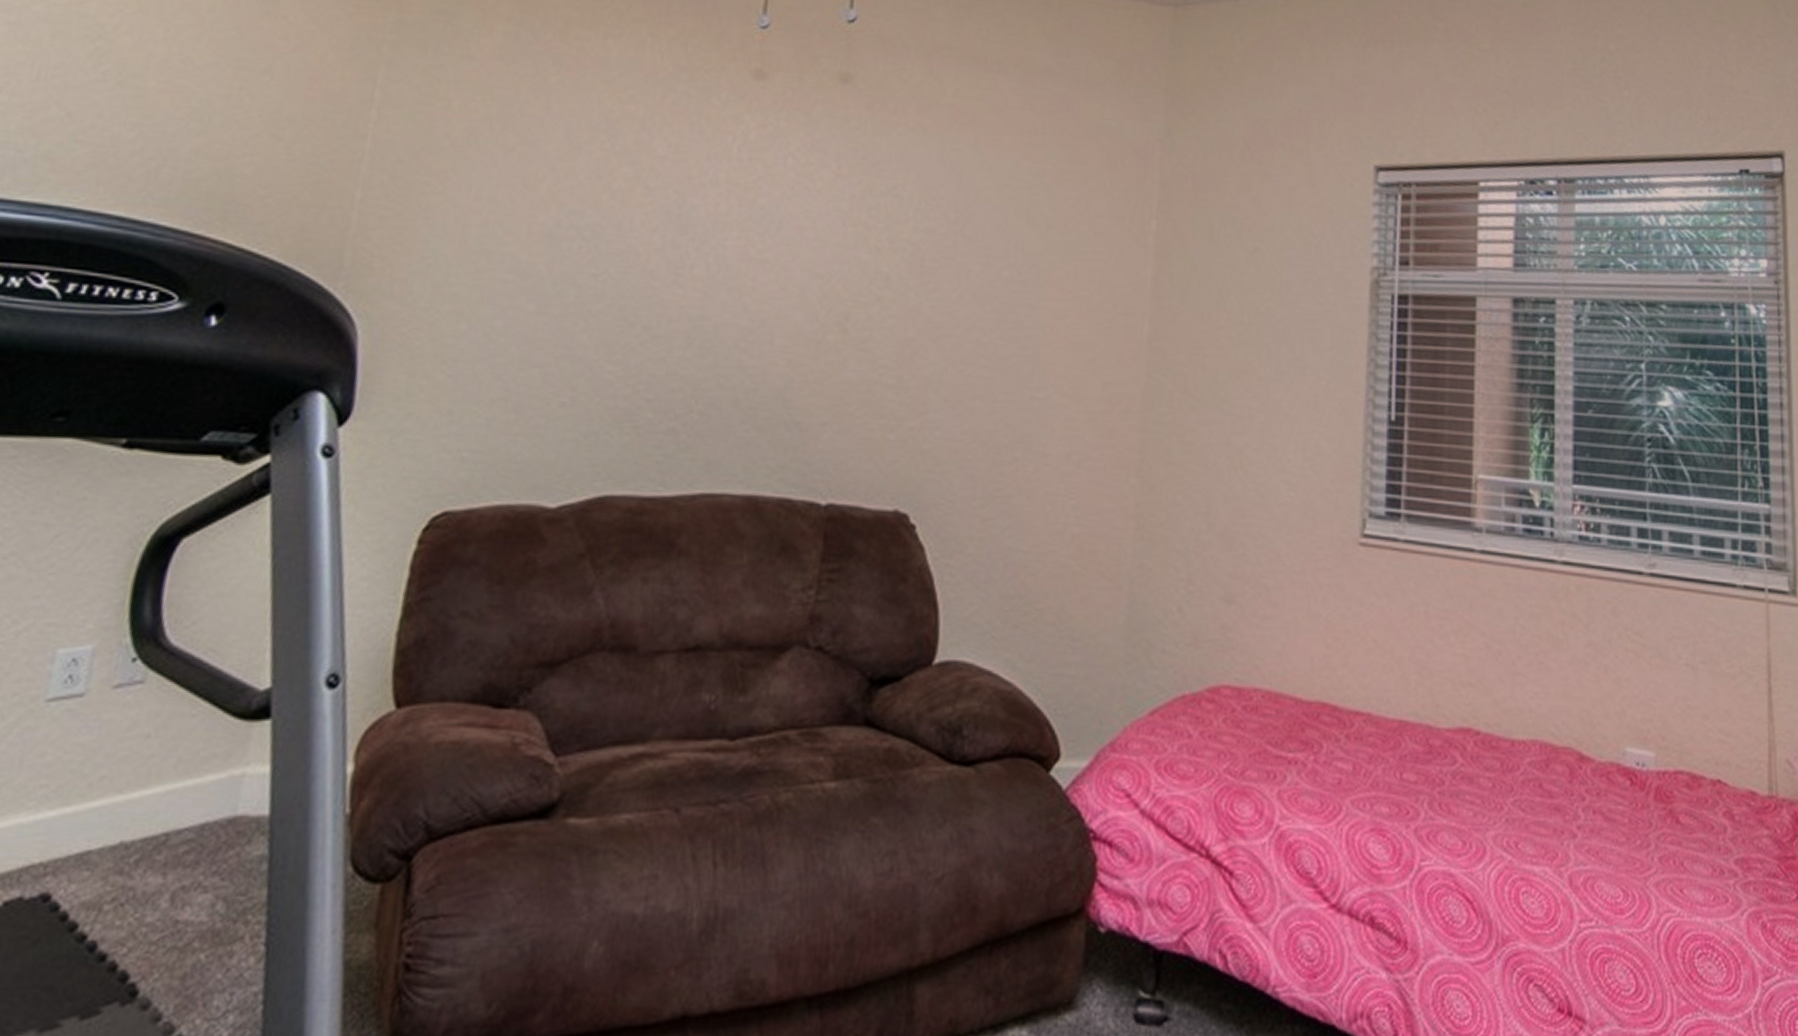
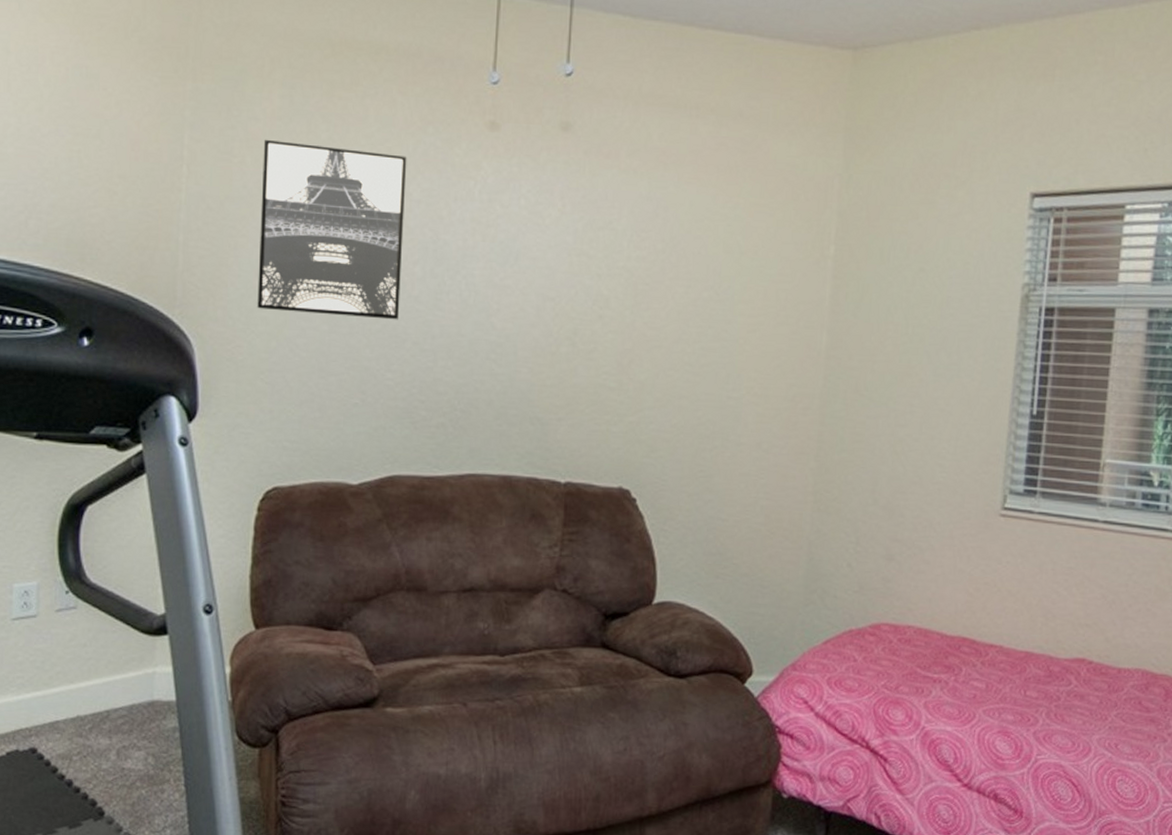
wall art: none [447,81,653,299] -> present [257,139,407,320]

